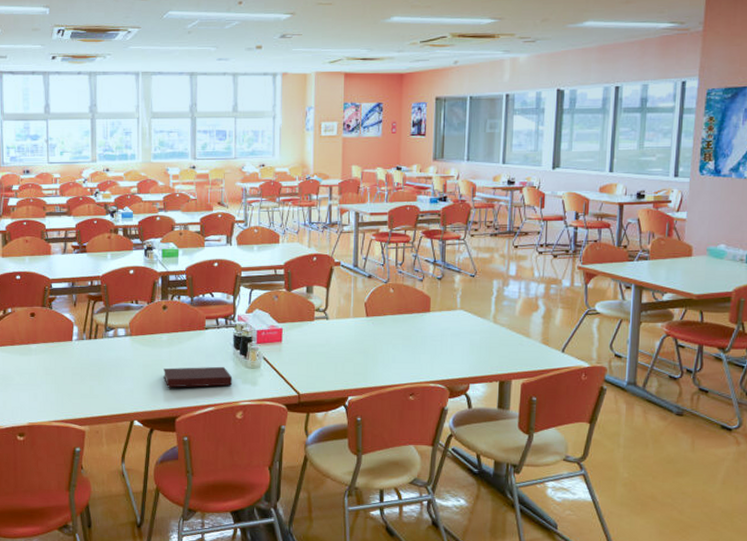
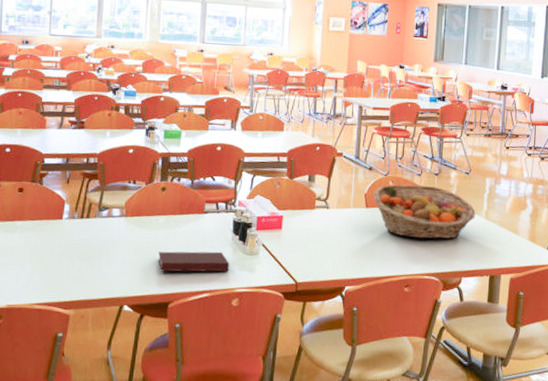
fruit basket: none [374,291,483,346] -> present [374,184,476,239]

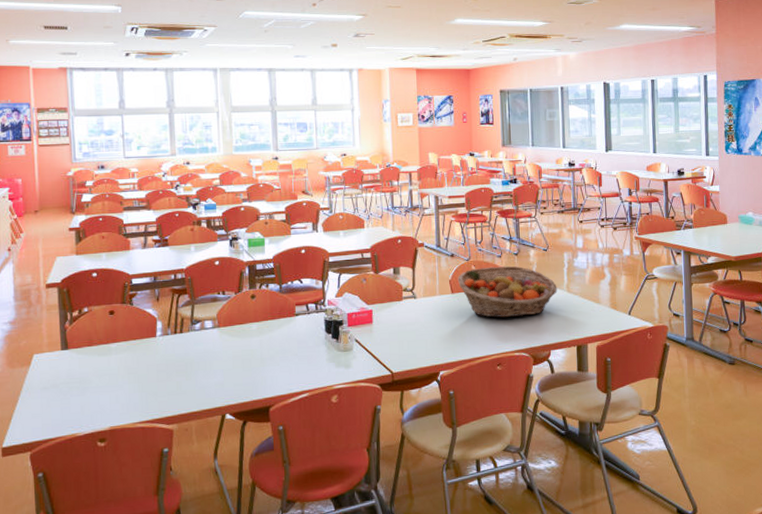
notebook: present [158,251,230,272] -> none [255,351,326,377]

